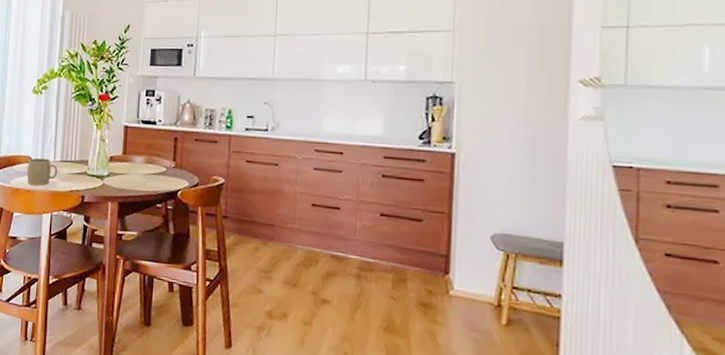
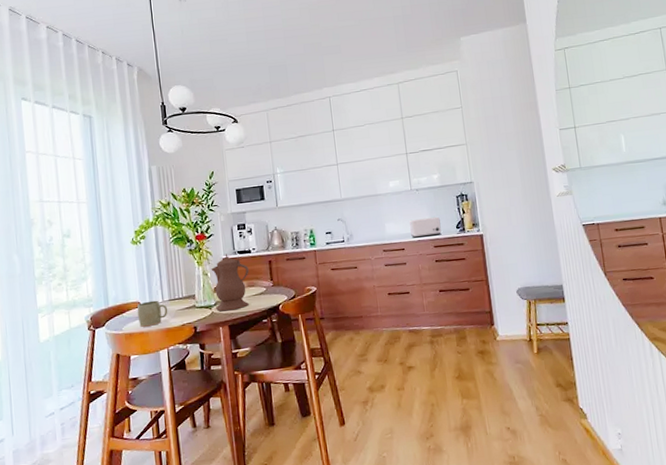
teapot: none [108,121,151,187] -> present [211,254,249,312]
toaster: none [355,117,398,144] -> present [409,216,442,238]

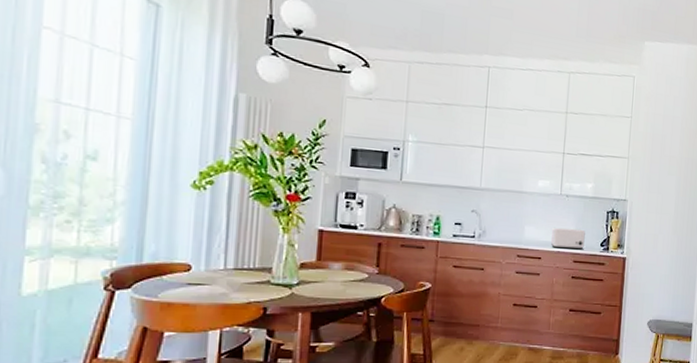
mug: present [137,300,168,327] -> none [183,265,230,298]
teapot: present [211,254,249,312] -> none [298,224,351,295]

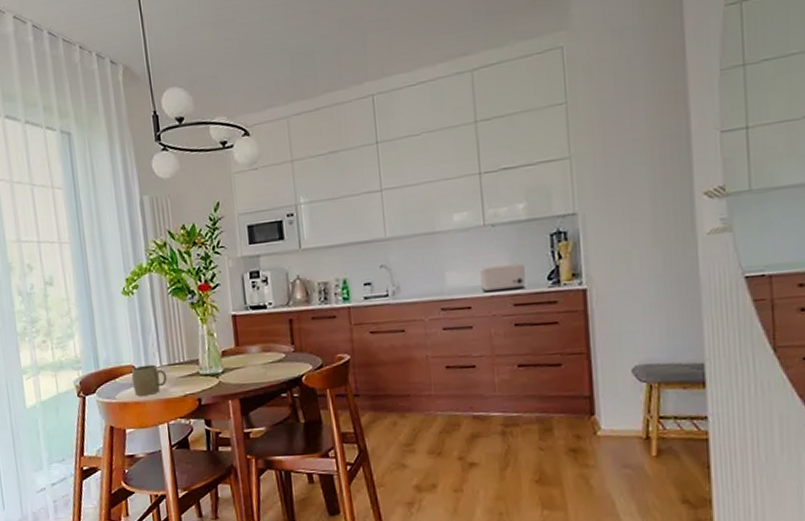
mug: none [183,265,230,298] -> present [131,364,168,396]

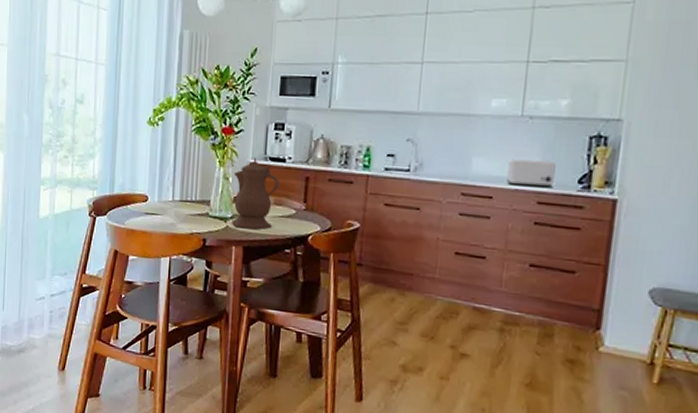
mug: present [131,364,168,396] -> none [142,196,177,227]
teapot: none [217,309,264,382] -> present [232,157,279,230]

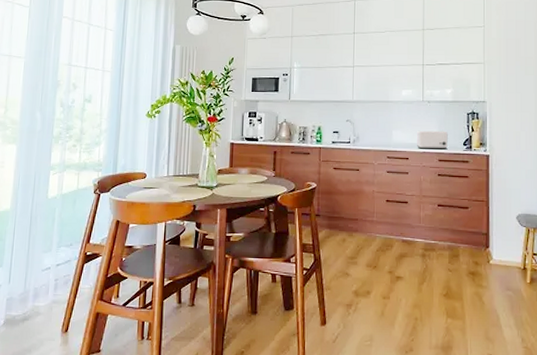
teapot: present [232,157,279,230] -> none [217,139,254,195]

